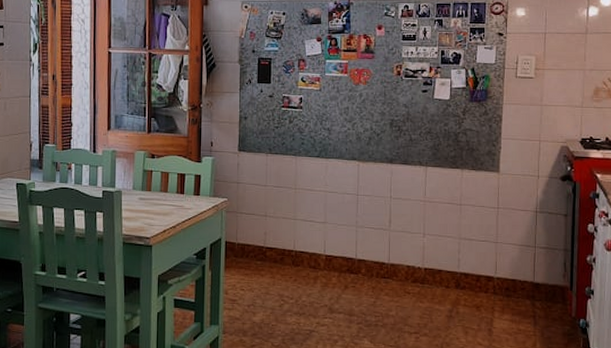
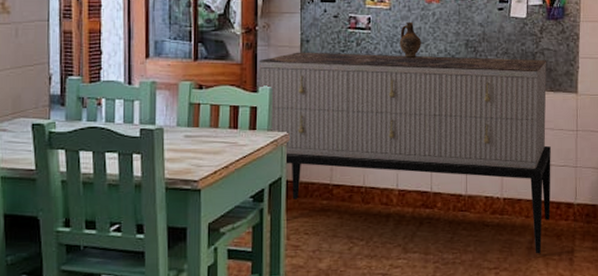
sideboard: none [202,127,472,323] -> present [258,52,551,254]
ceramic jug: none [328,102,349,136] -> present [399,21,421,59]

